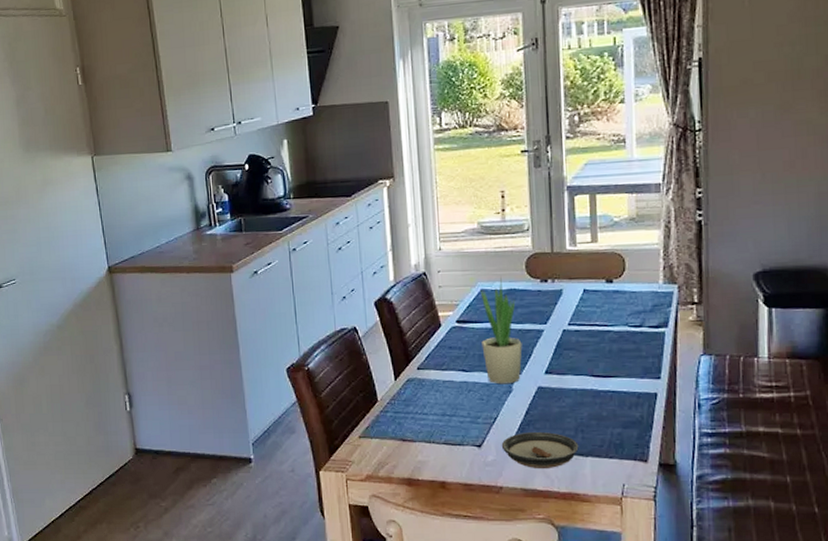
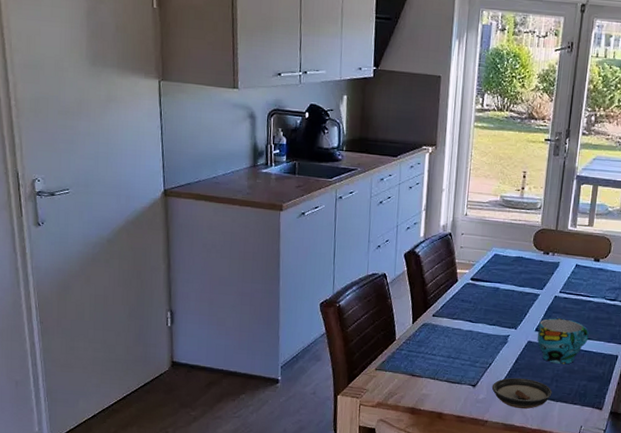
potted plant: present [480,276,522,384] -> none [488,245,521,337]
cup: none [548,355,614,411] -> present [537,318,589,364]

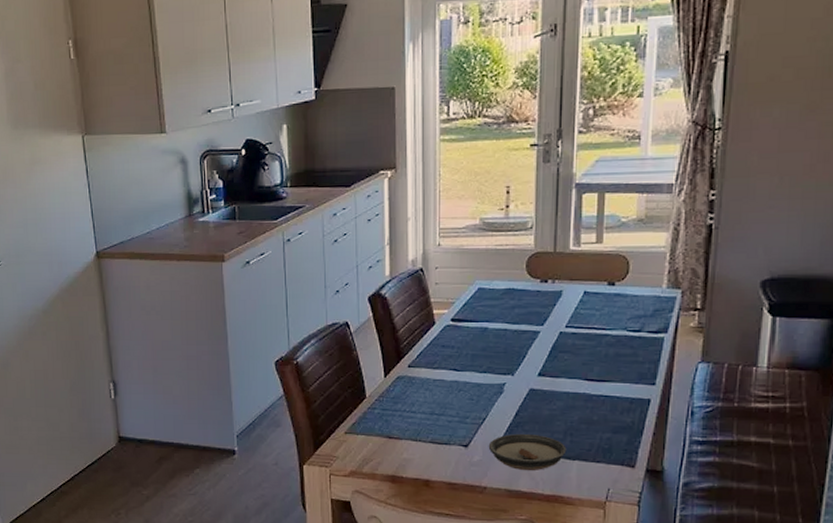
cup: present [537,318,589,364] -> none [541,359,609,414]

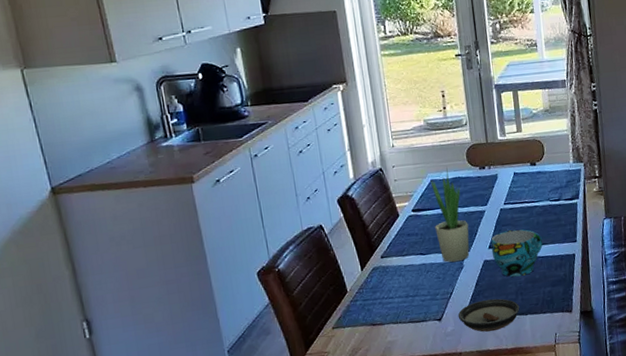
potted plant: none [475,275,517,385] -> present [430,167,470,263]
cup: none [541,359,609,414] -> present [491,229,543,277]

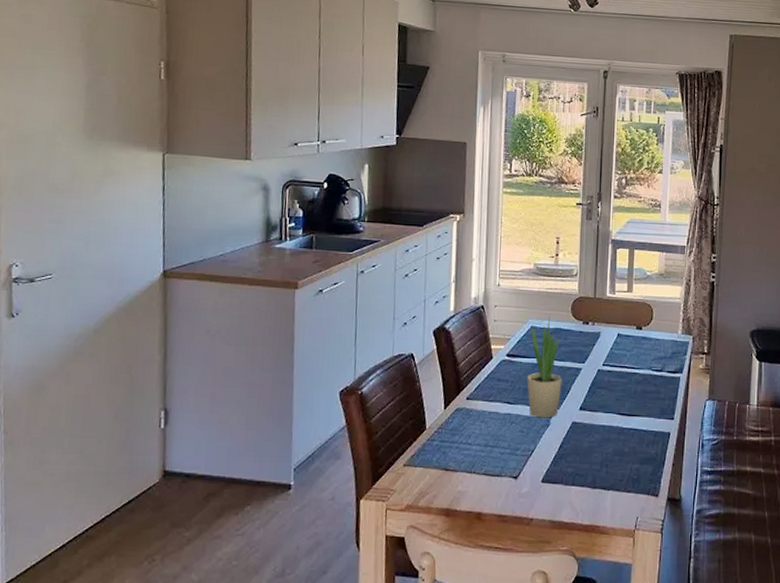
saucer: present [458,298,520,332] -> none [535,466,603,501]
cup: present [491,229,543,277] -> none [582,394,637,446]

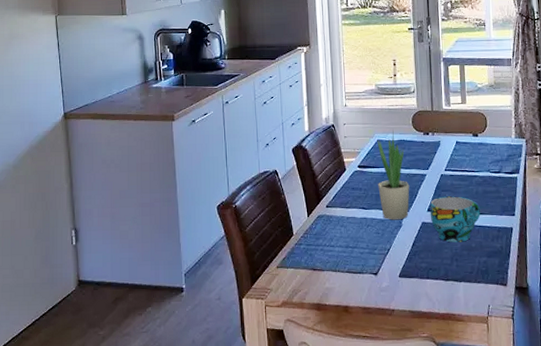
cup: none [582,394,637,446] -> present [430,196,480,242]

